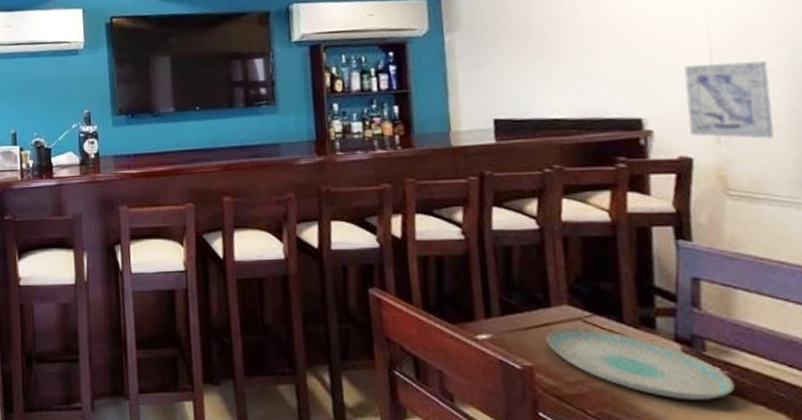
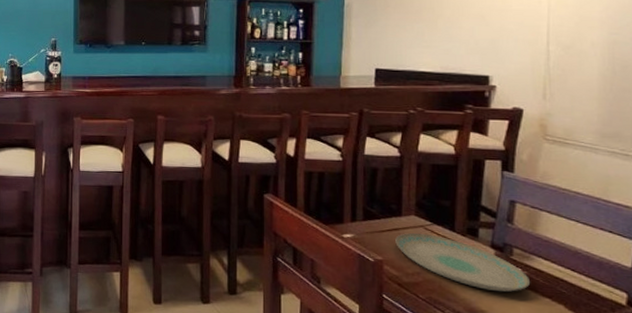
wall art: present [683,61,775,139] -> none [524,37,590,98]

